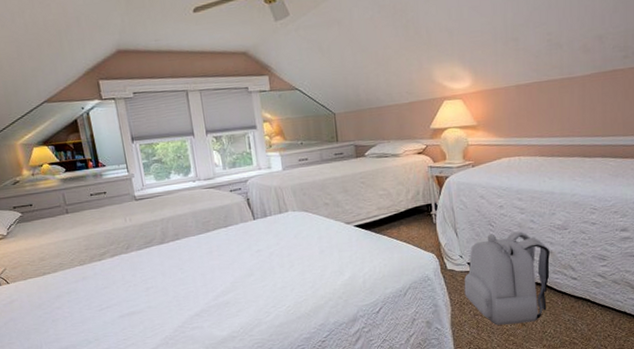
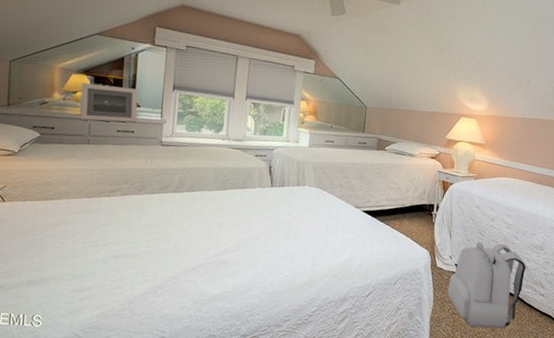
picture frame: none [44,149,106,192] -> present [80,83,138,123]

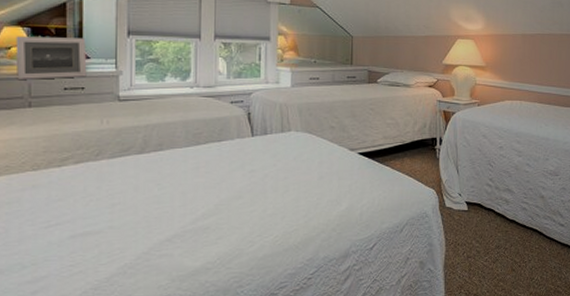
backpack: present [447,241,526,329] -> none [460,173,541,269]

